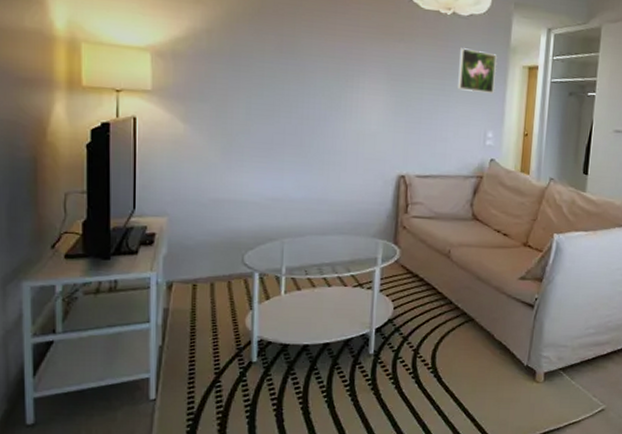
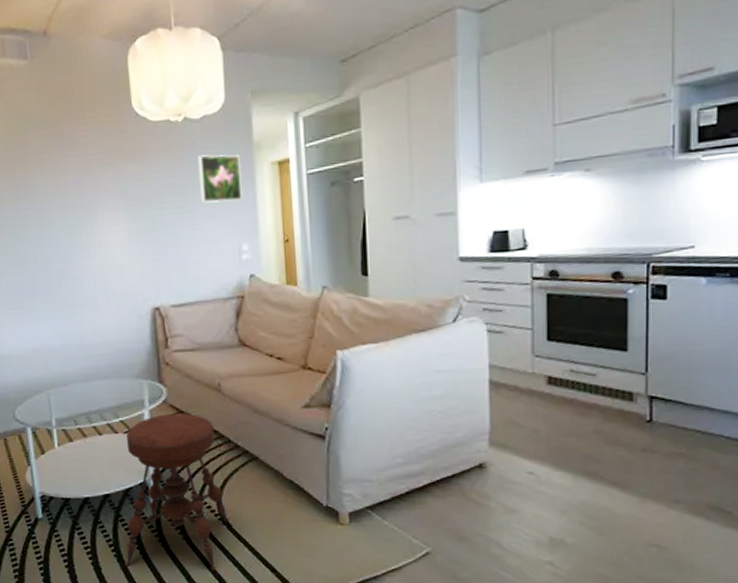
stool: none [334,272,441,419] -> present [124,413,230,571]

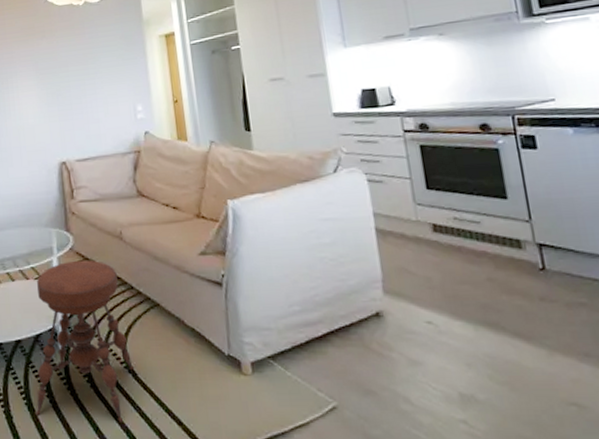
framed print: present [198,154,244,203] -> none [97,30,137,71]

